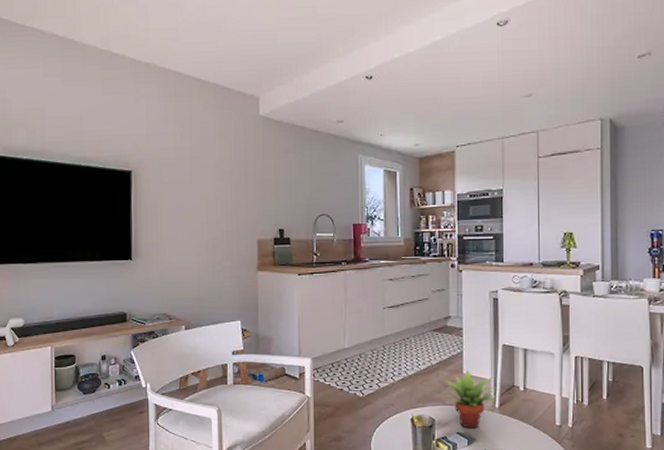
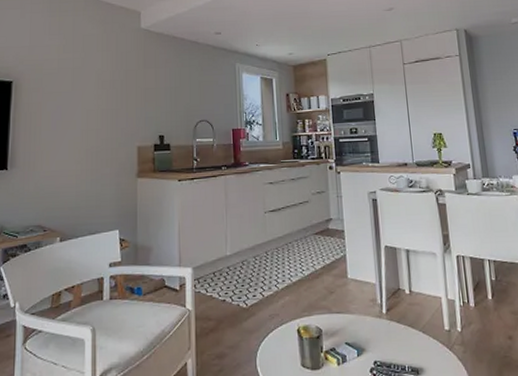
succulent plant: present [445,370,499,429] -> none [330,274,385,338]

